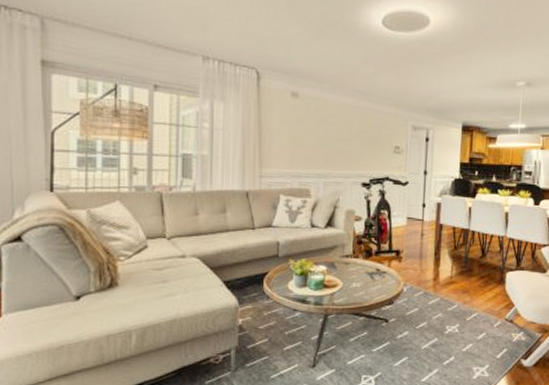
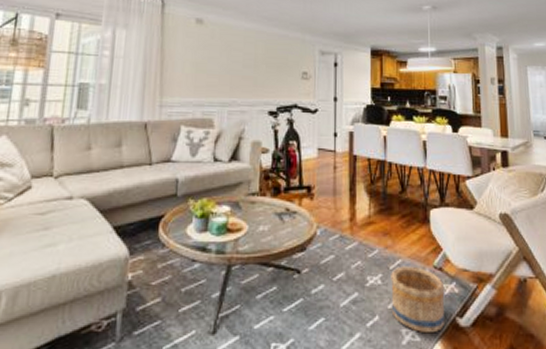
basket: none [466,318,514,371] -> present [391,266,445,334]

